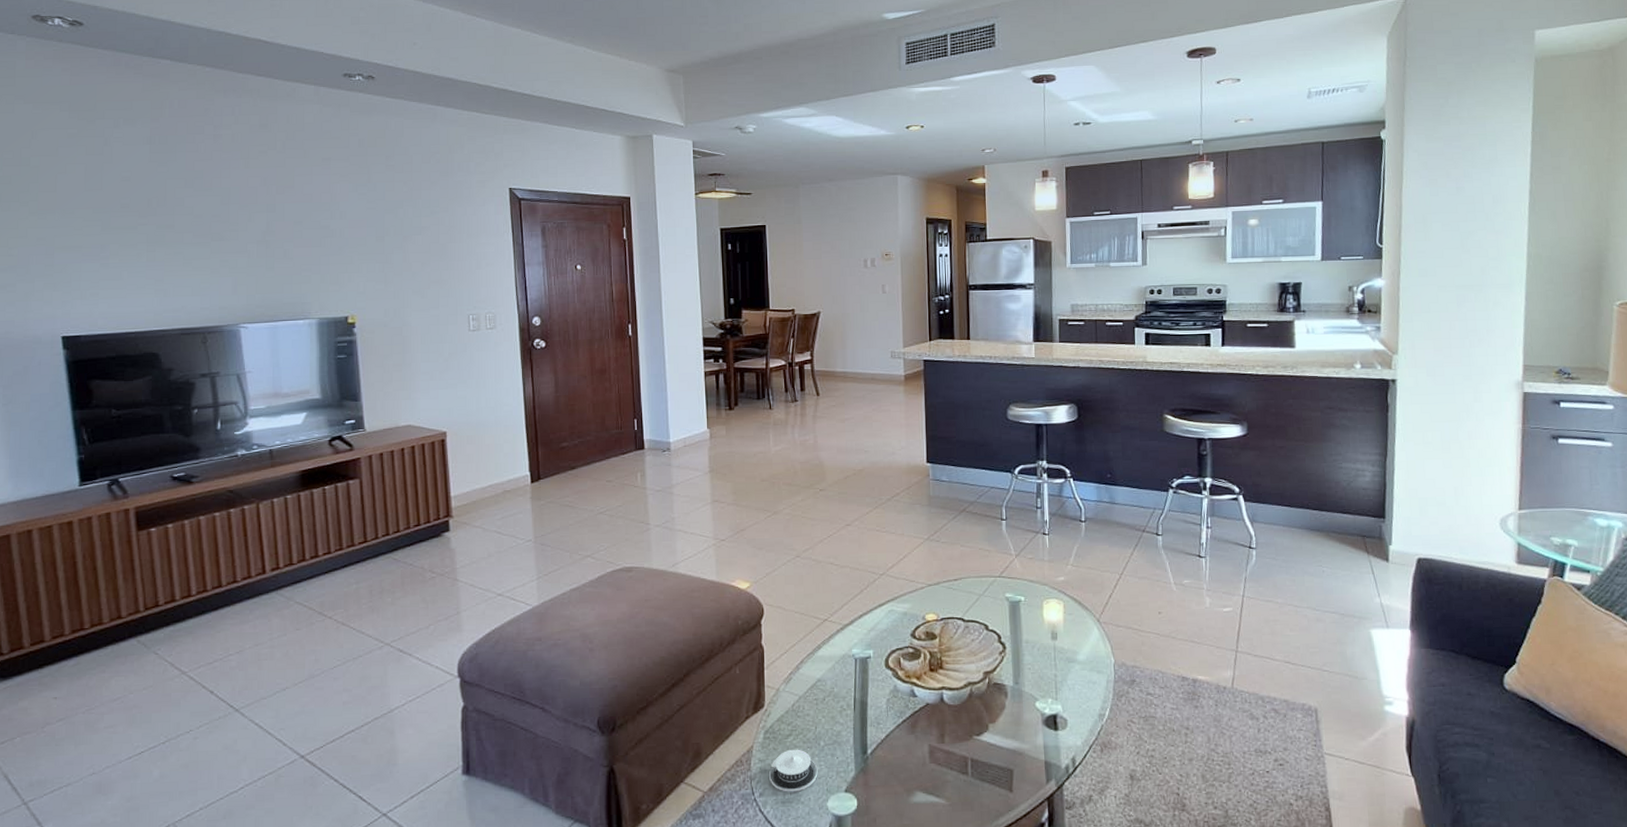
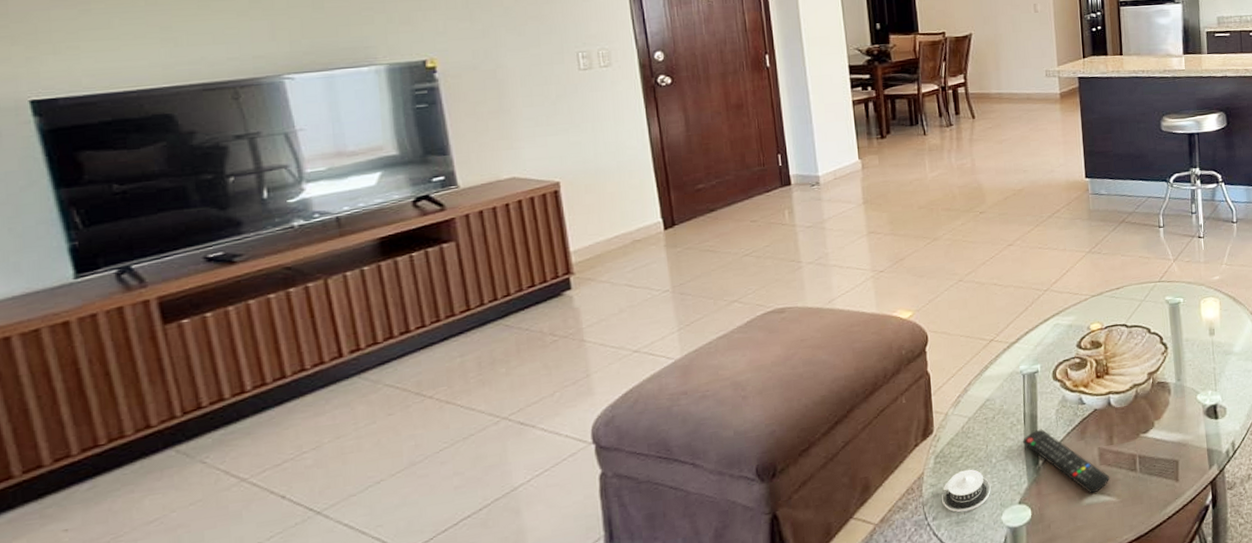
remote control: none [852,717,939,792] -> present [1023,429,1109,494]

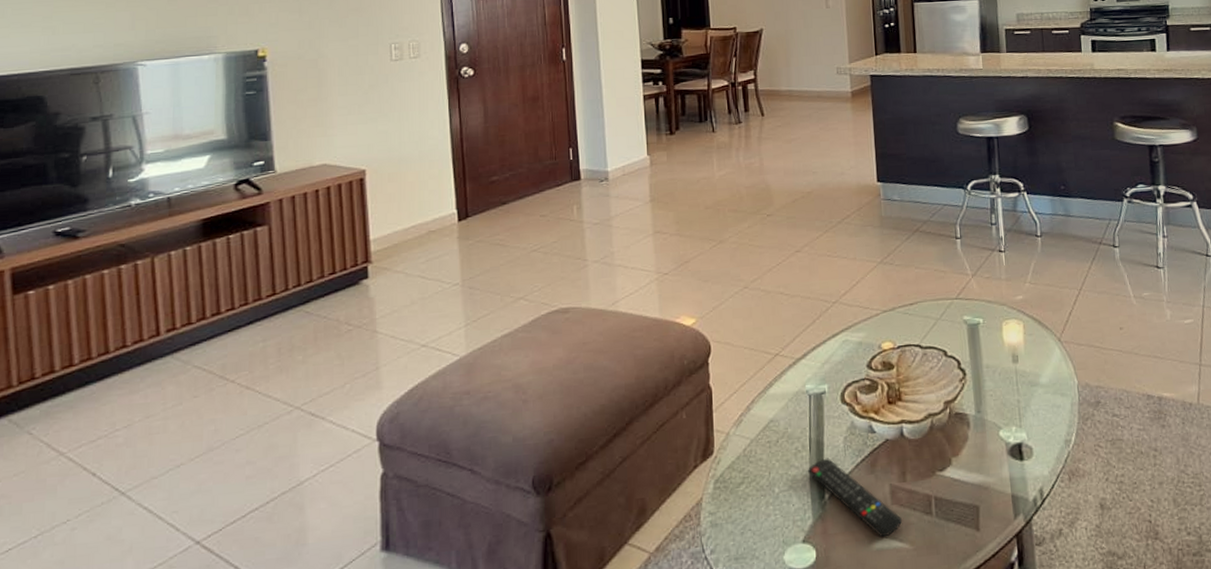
architectural model: present [942,469,991,513] -> none [721,498,773,547]

